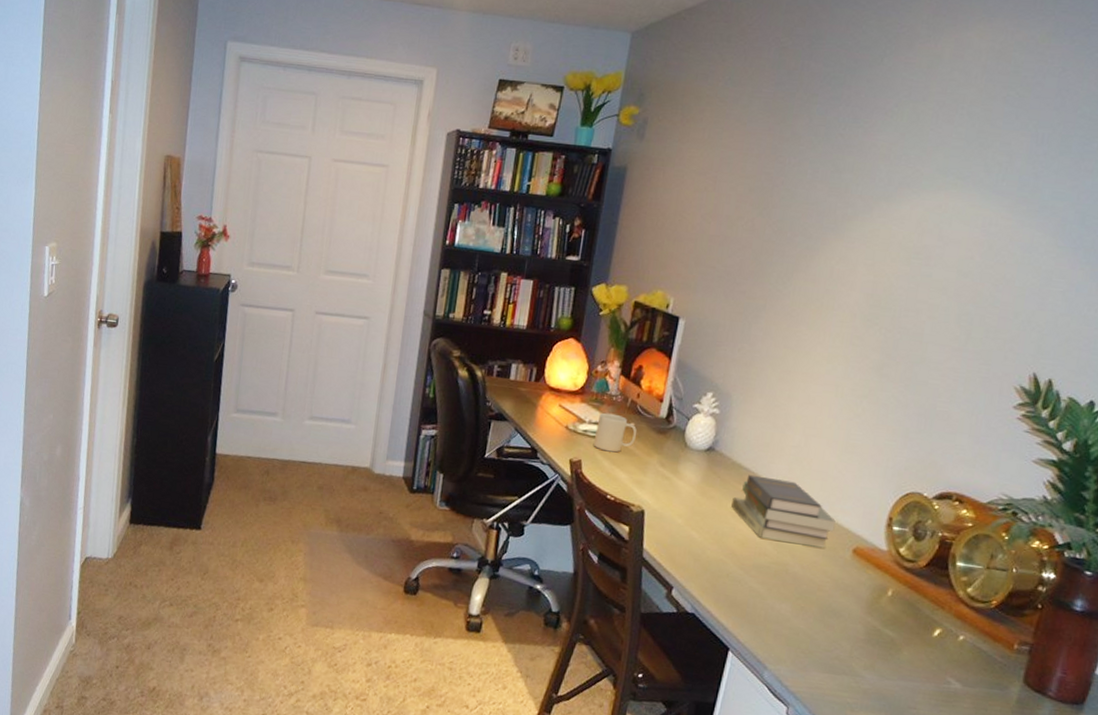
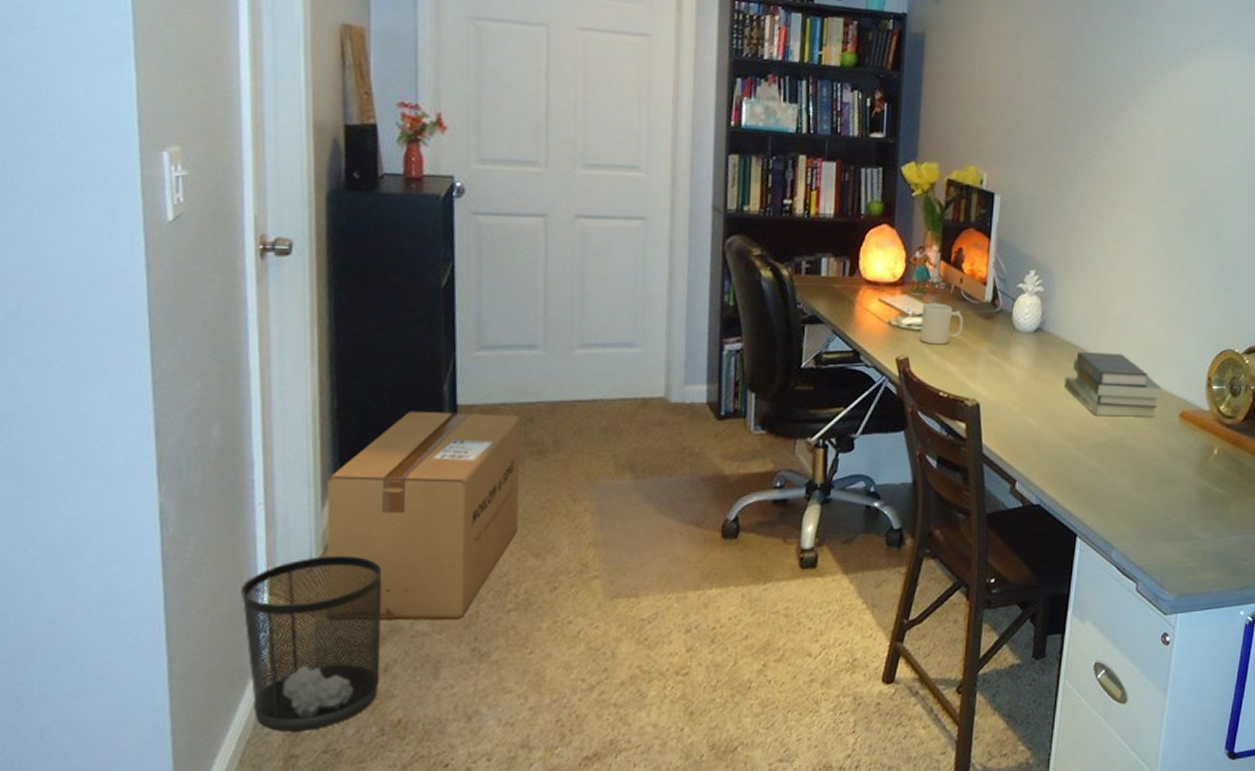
waste bin: none [63,553,154,681] -> present [241,556,382,732]
box: none [116,453,260,621] -> present [327,410,520,622]

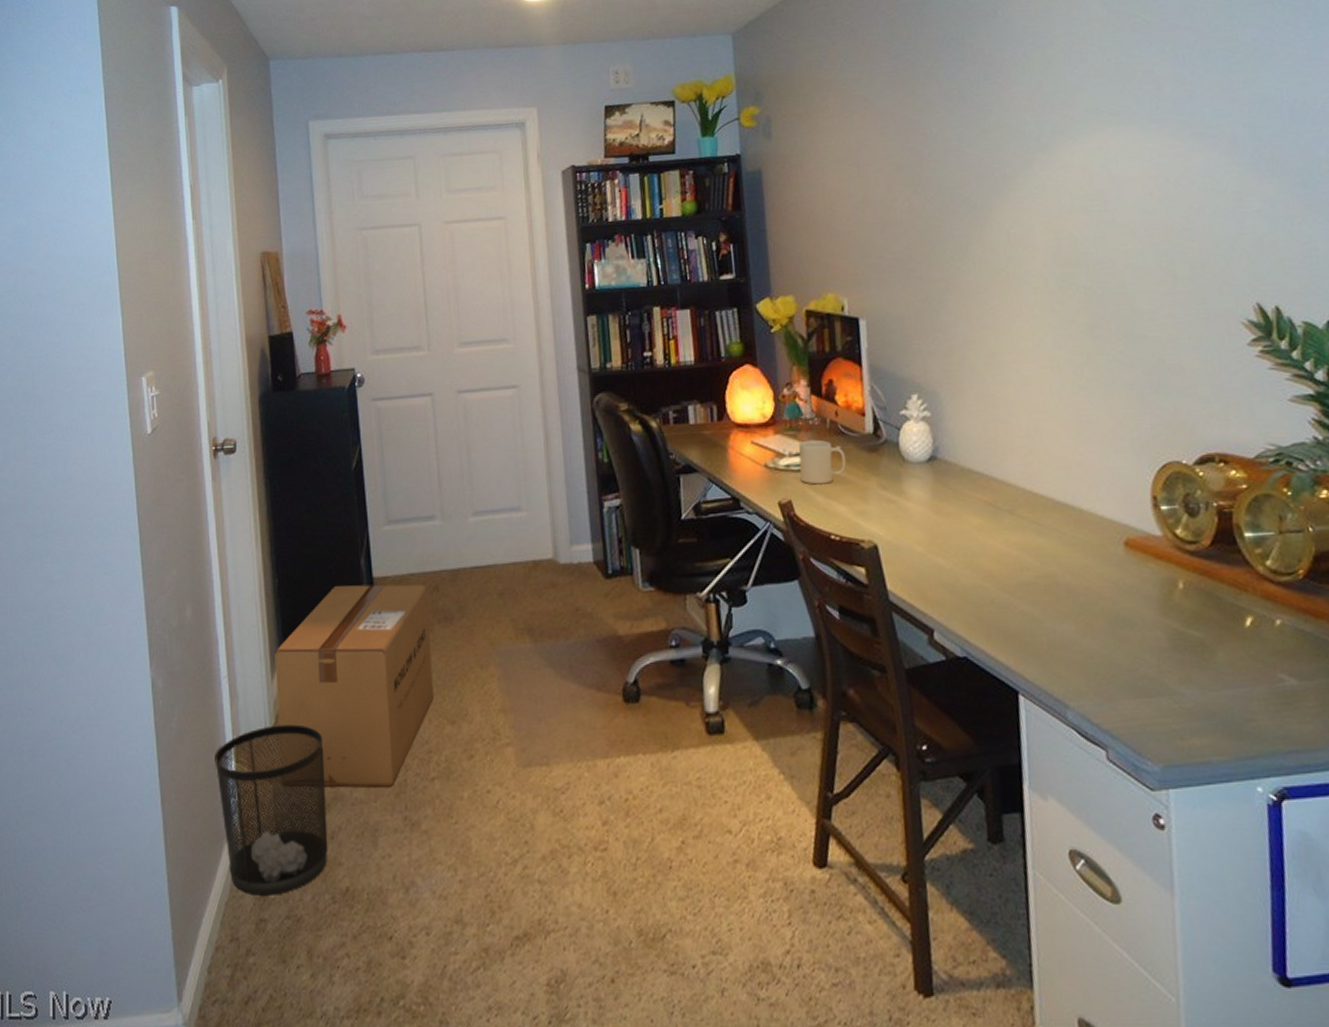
books: present [1065,351,1162,417] -> none [972,477,1096,550]

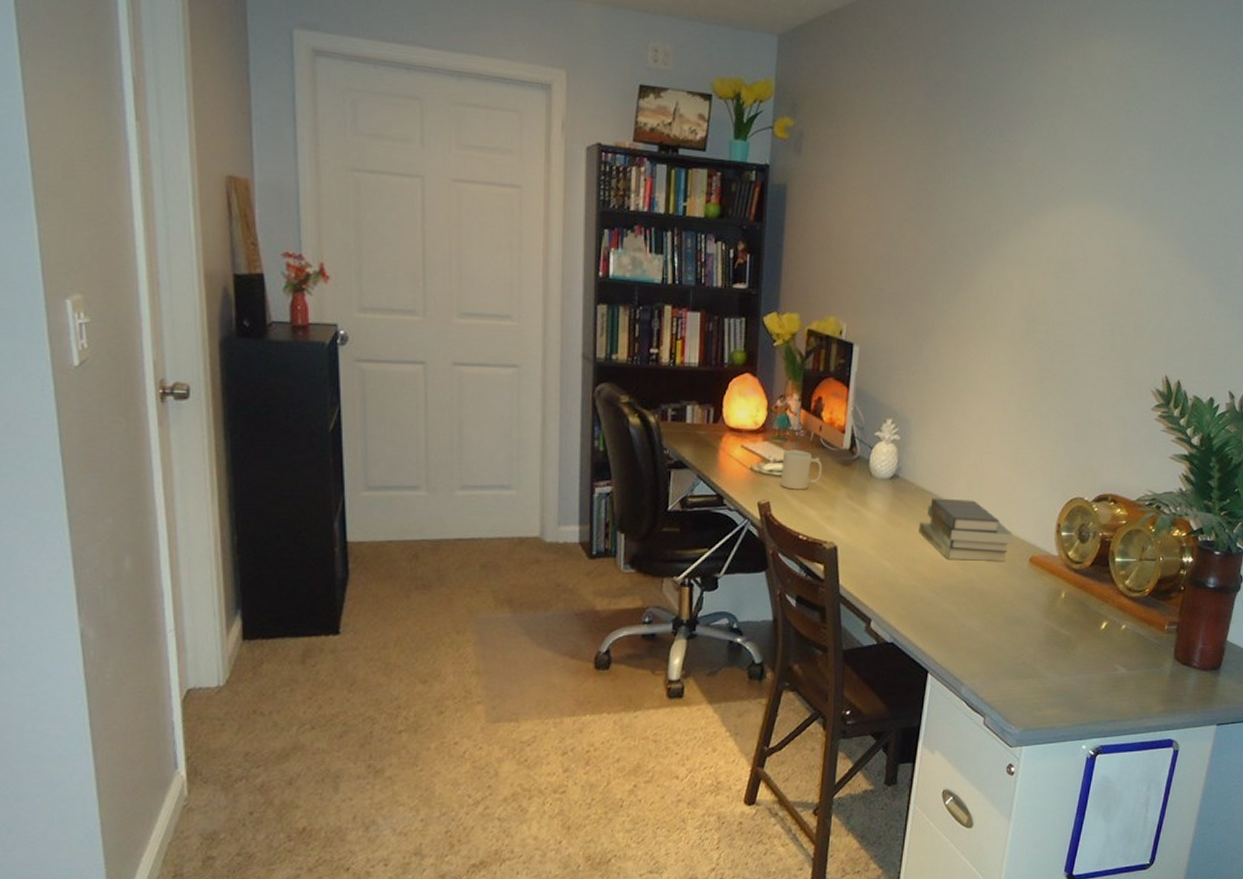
waste bin: present [214,724,328,896] -> none [158,679,285,836]
box: present [274,584,434,789] -> none [231,546,406,740]
books: none [972,477,1096,550] -> present [919,498,1013,561]

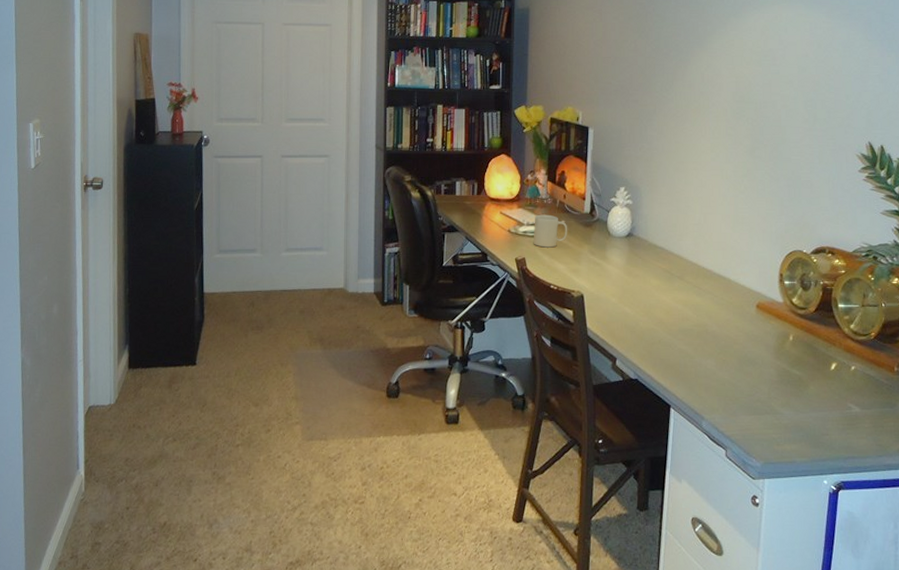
books: present [919,498,1013,561] -> none [654,252,739,307]

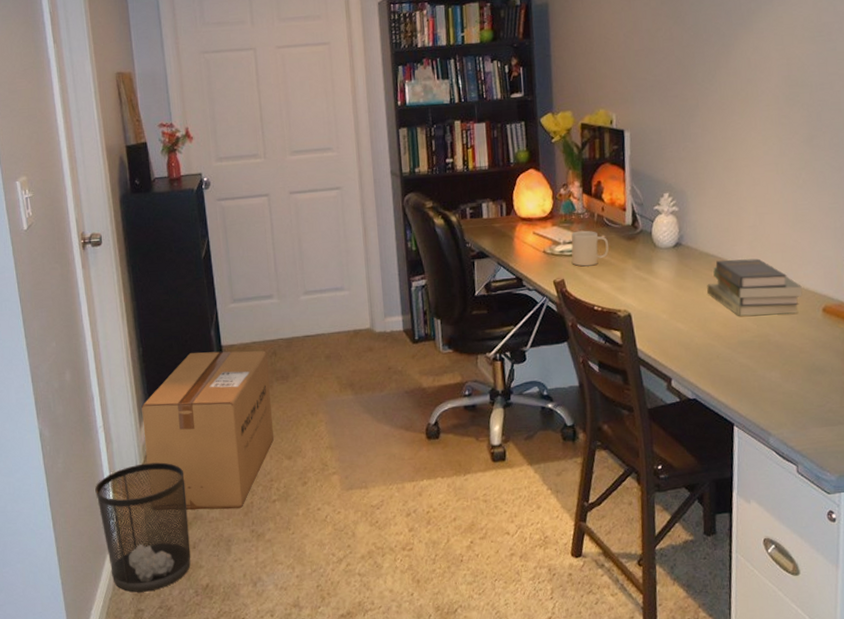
waste bin: none [68,399,155,526] -> present [95,462,191,592]
box: none [121,296,245,451] -> present [141,350,274,511]
books: none [654,252,739,307] -> present [707,258,802,316]

